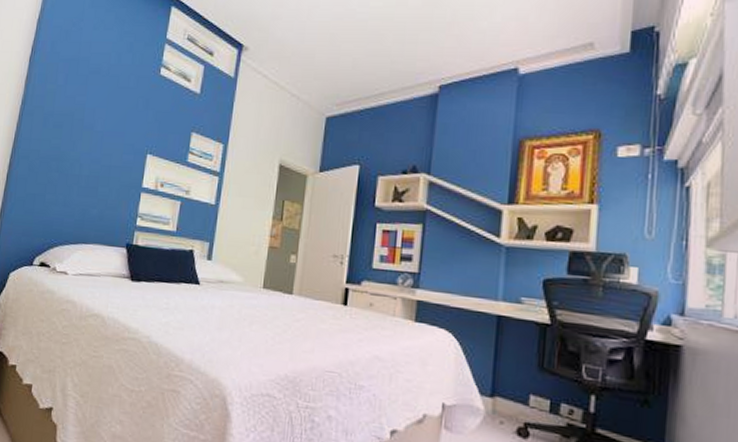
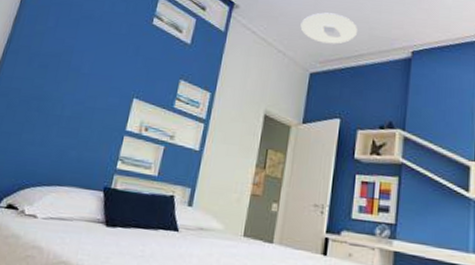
ceiling light: none [314,48,378,83] -> present [300,12,357,45]

